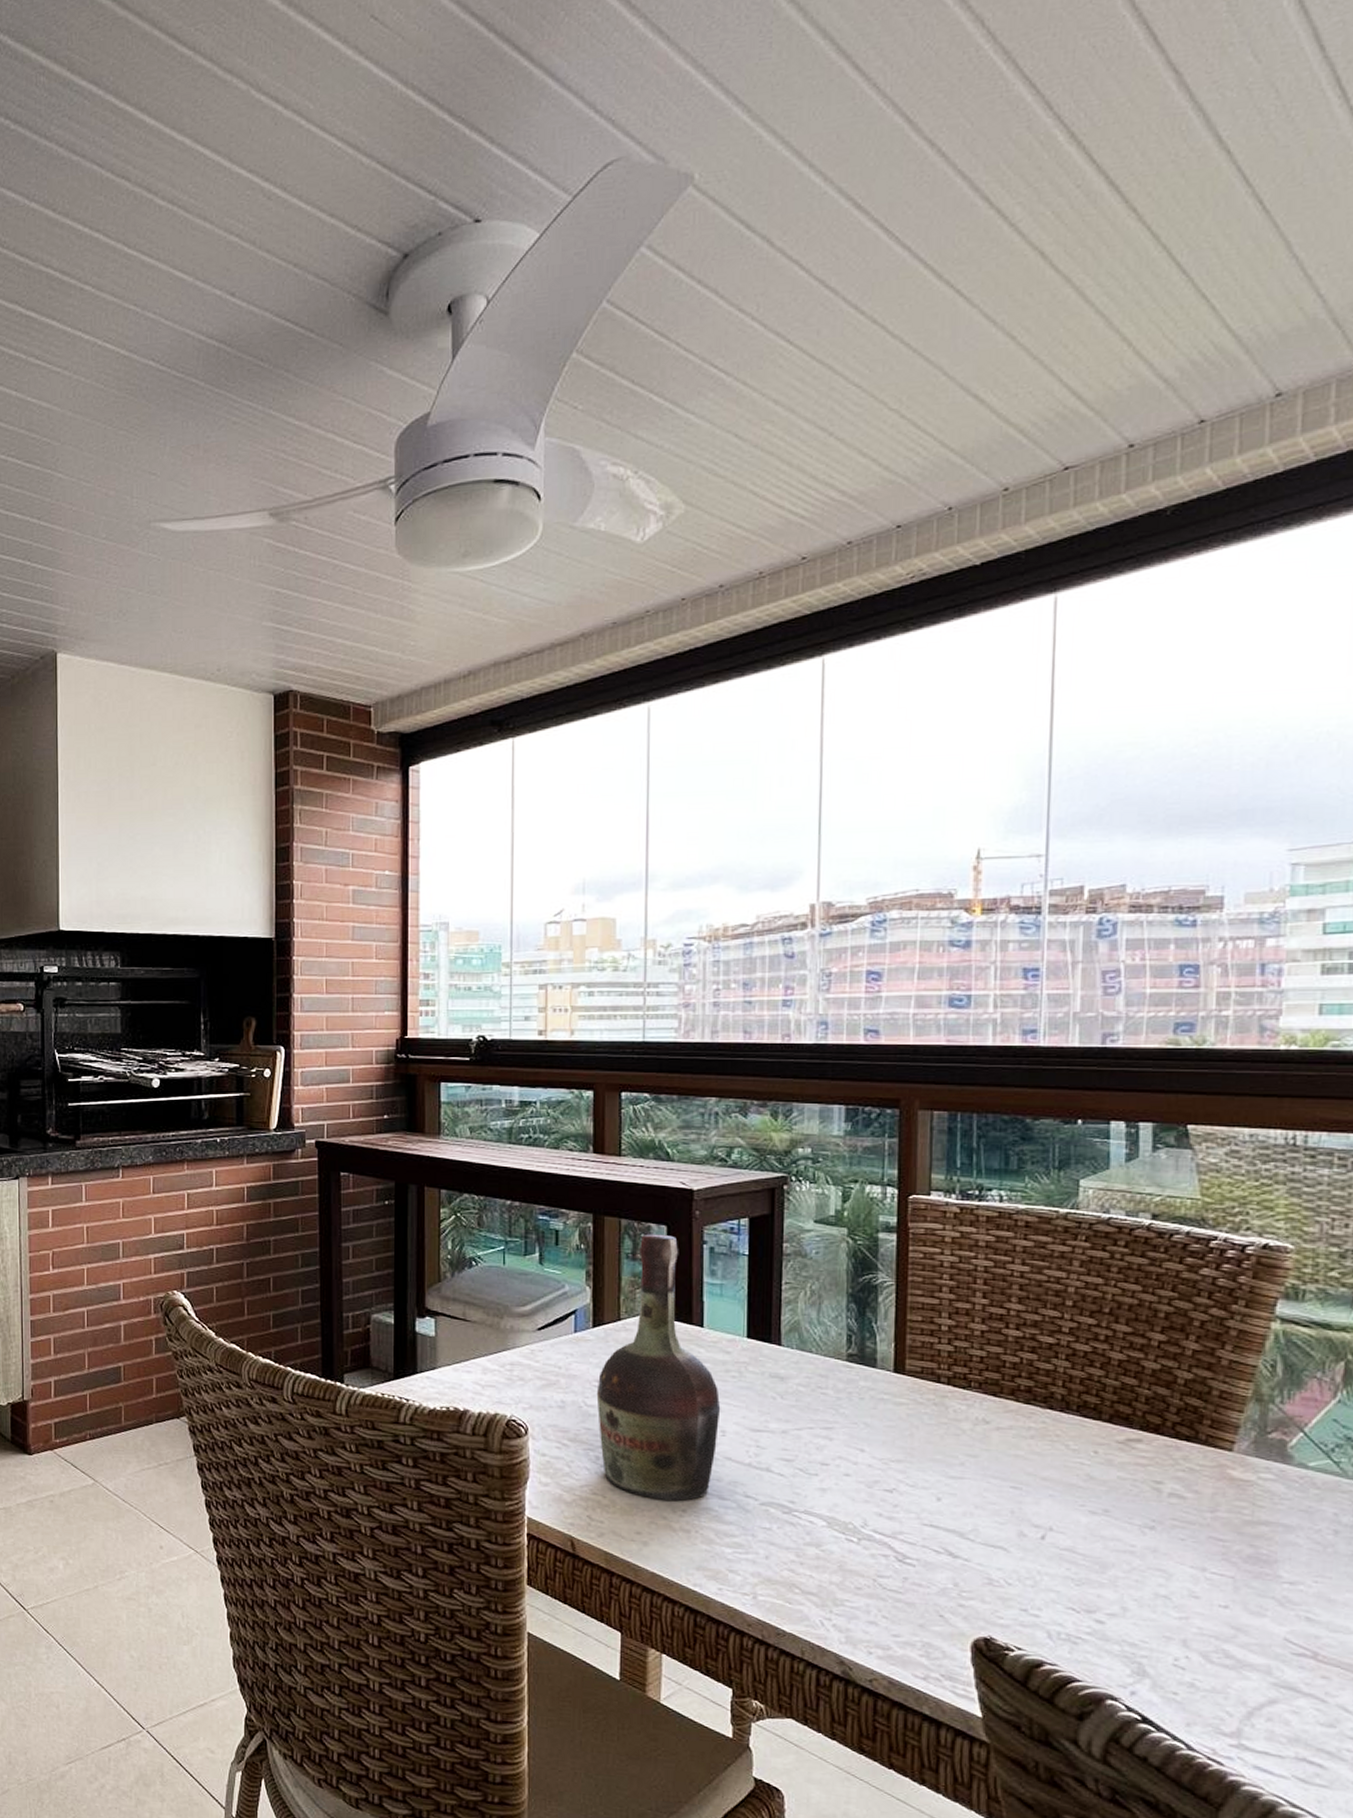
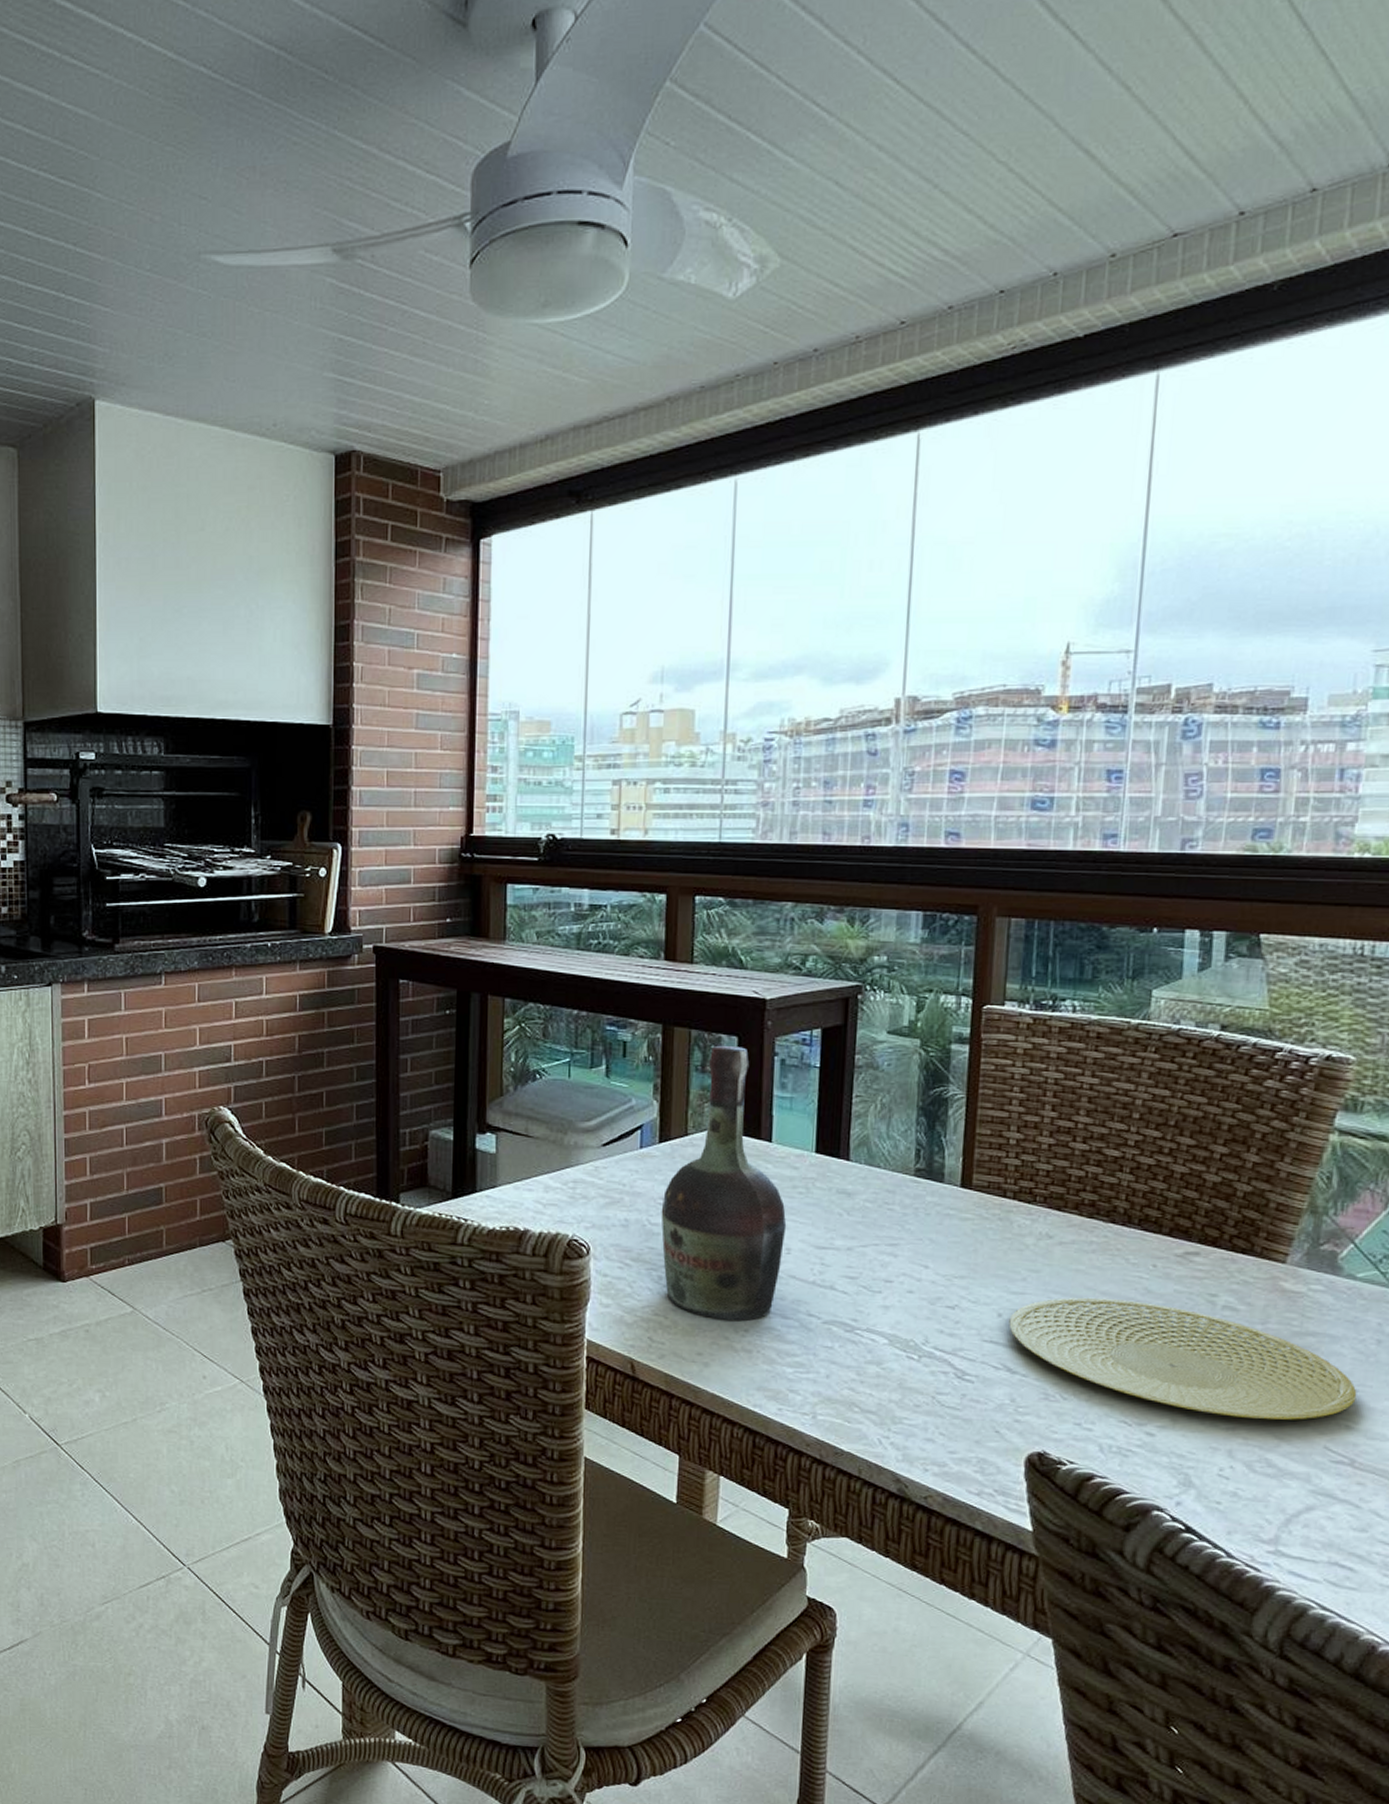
plate: none [948,1482,1316,1611] -> present [1009,1297,1357,1420]

